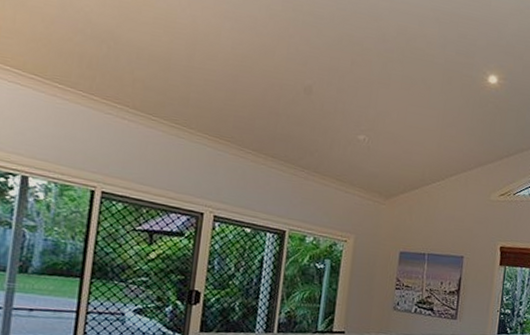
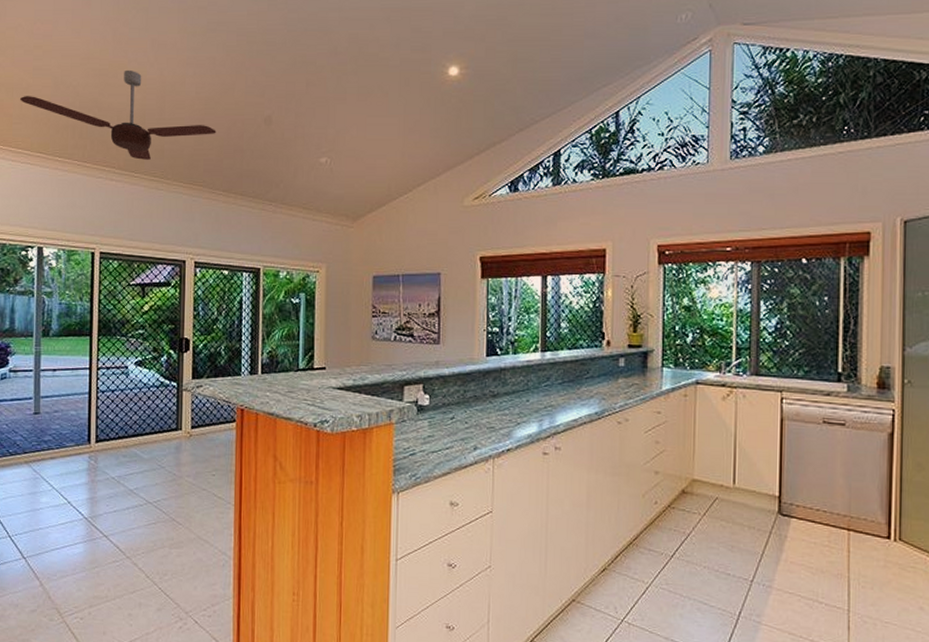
ceiling fan: none [13,8,251,106] -> present [20,69,217,160]

